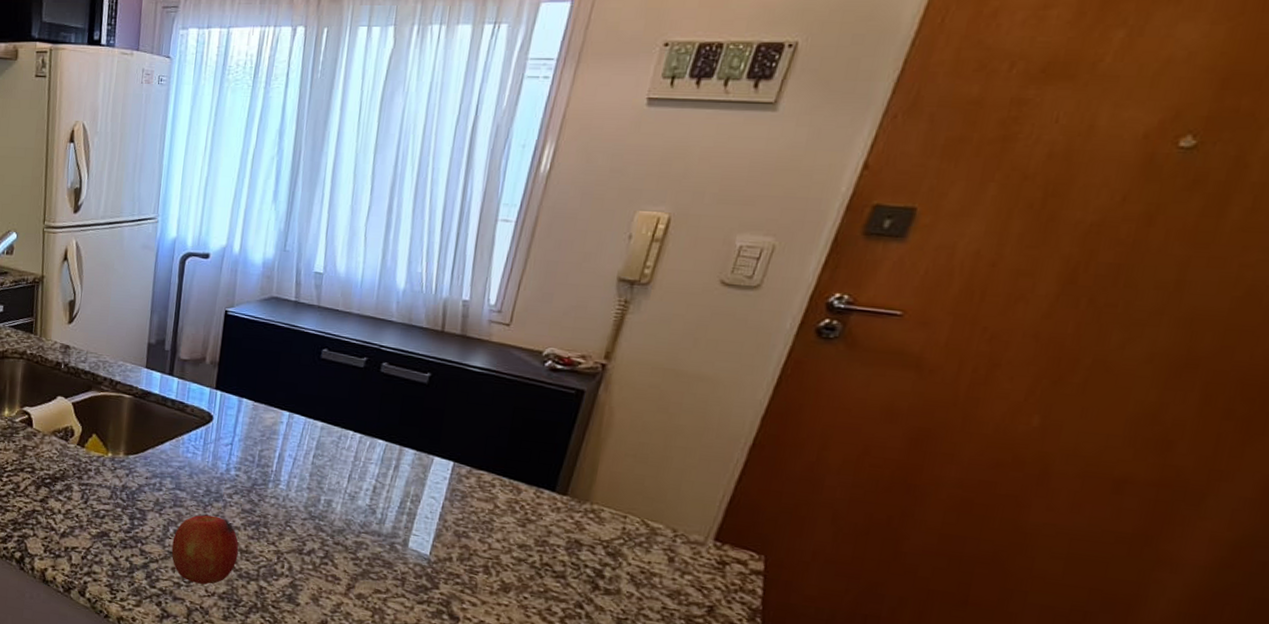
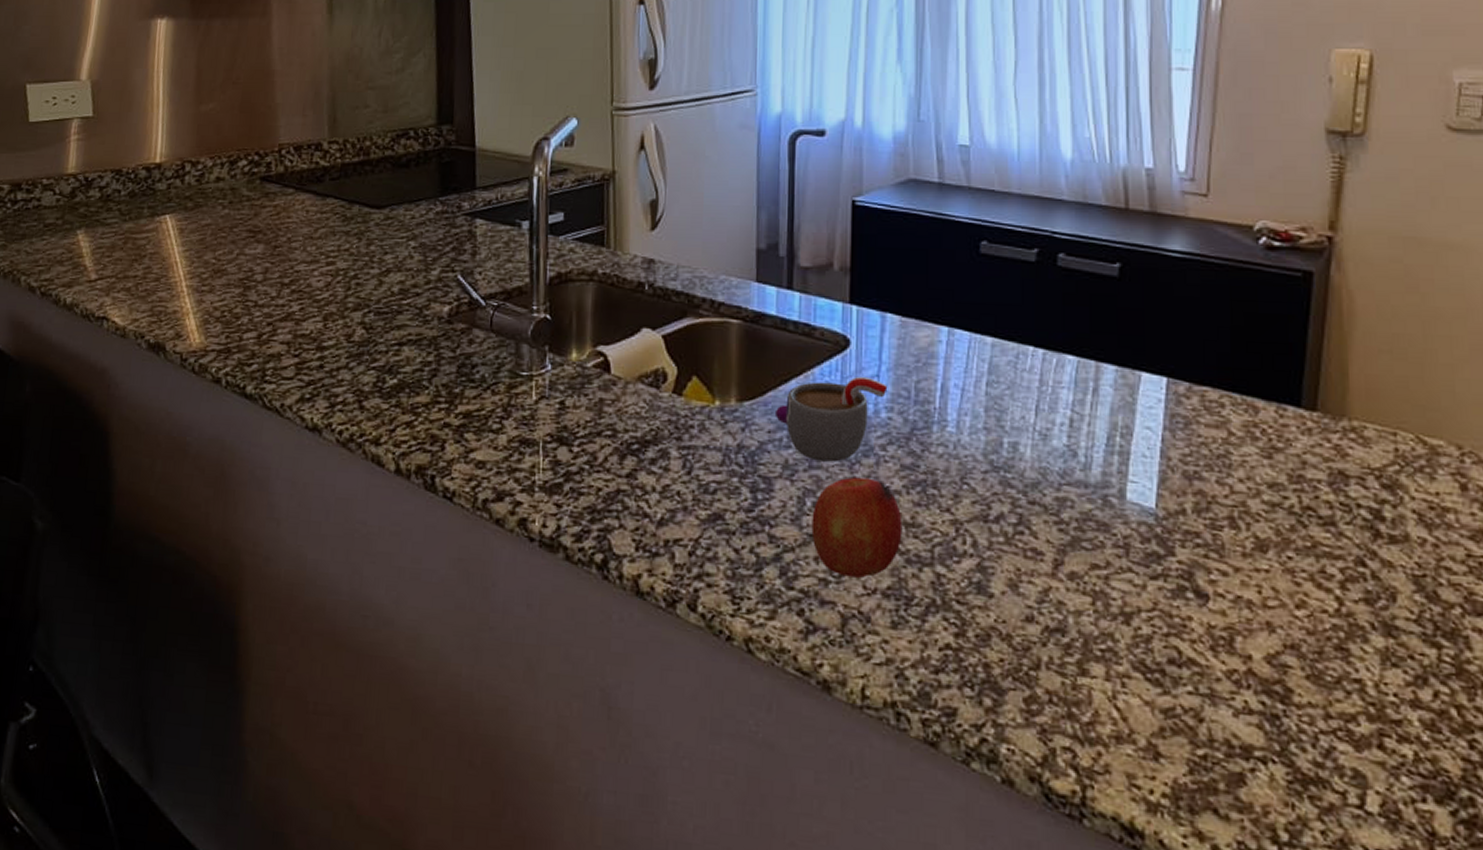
mug: none [151,443,238,504] -> present [774,376,888,462]

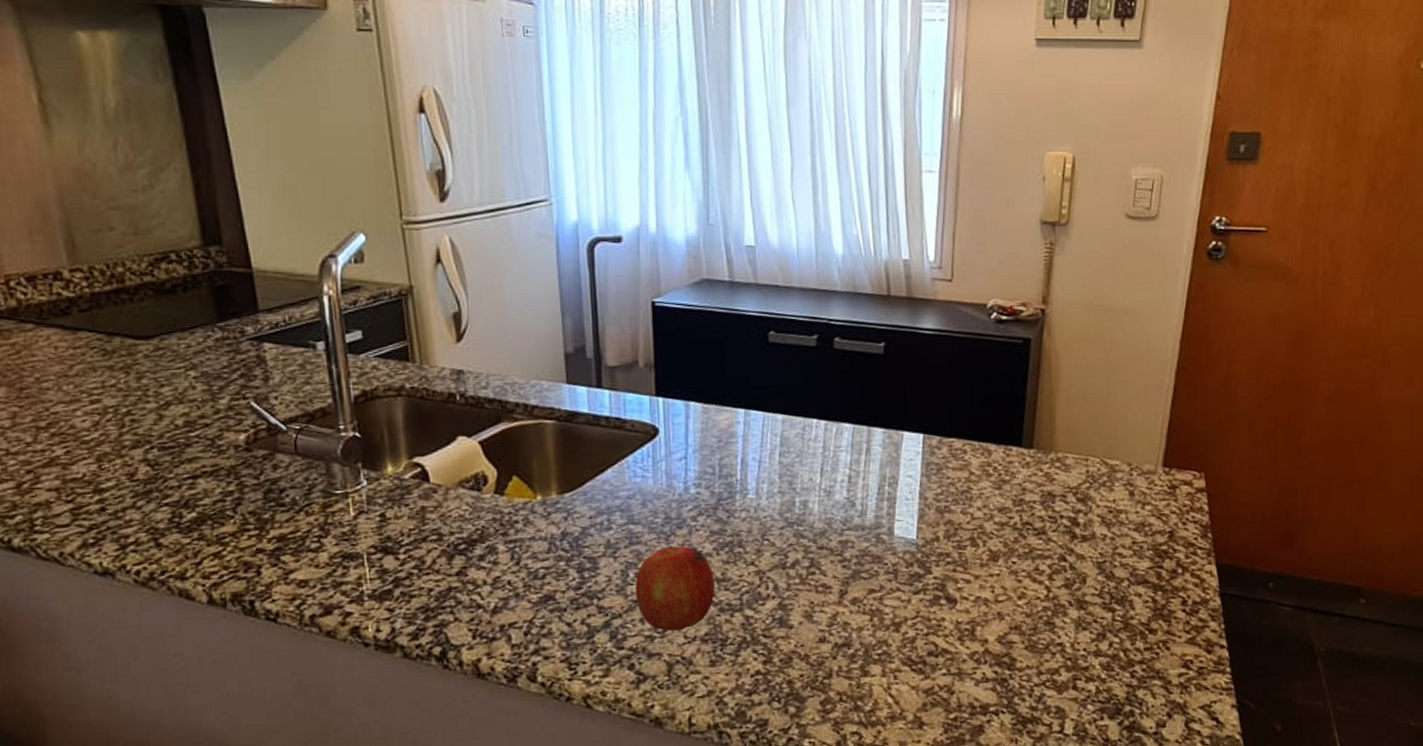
mug: present [774,376,888,462] -> none [594,459,695,538]

